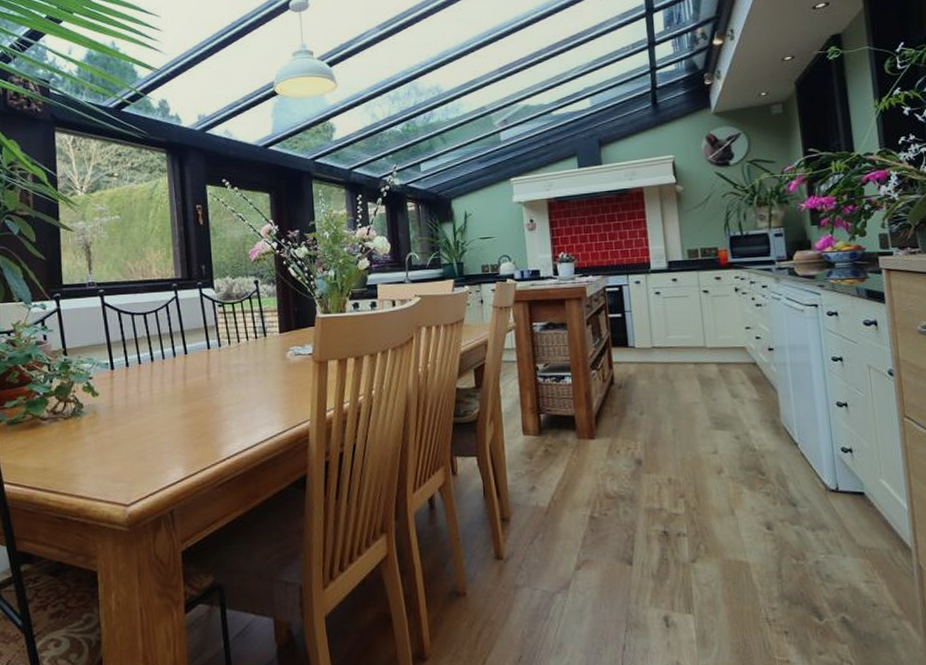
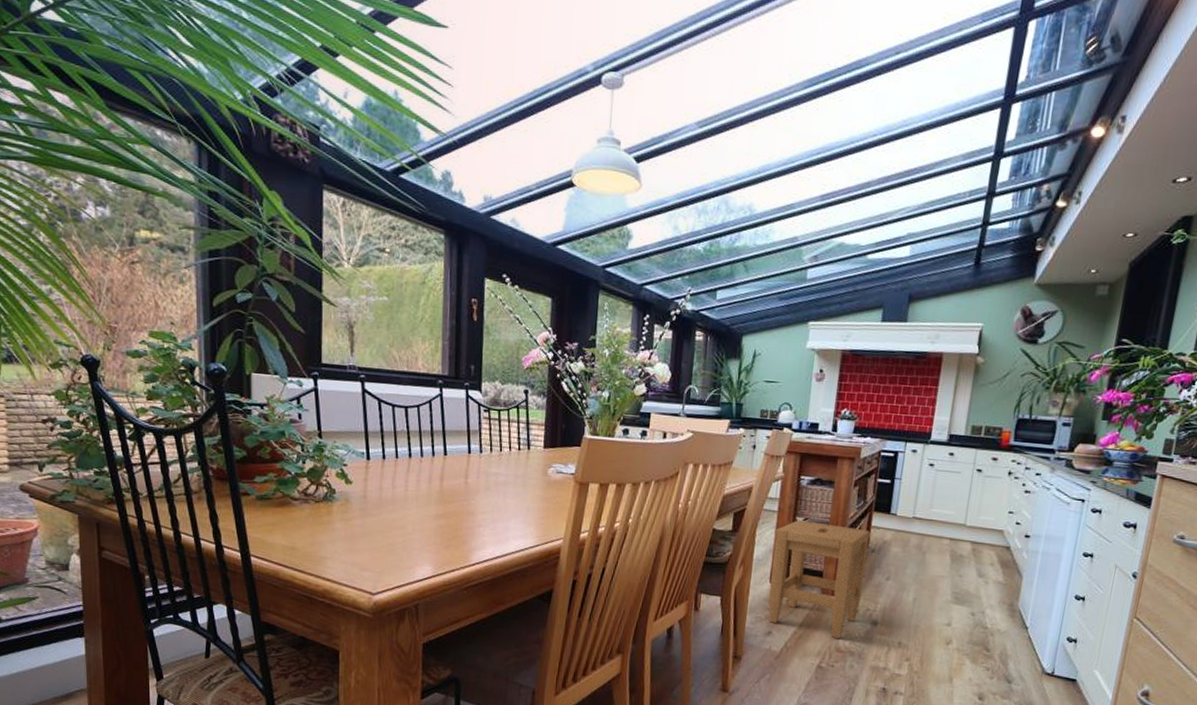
stool: none [519,365,620,485] -> present [768,519,870,639]

